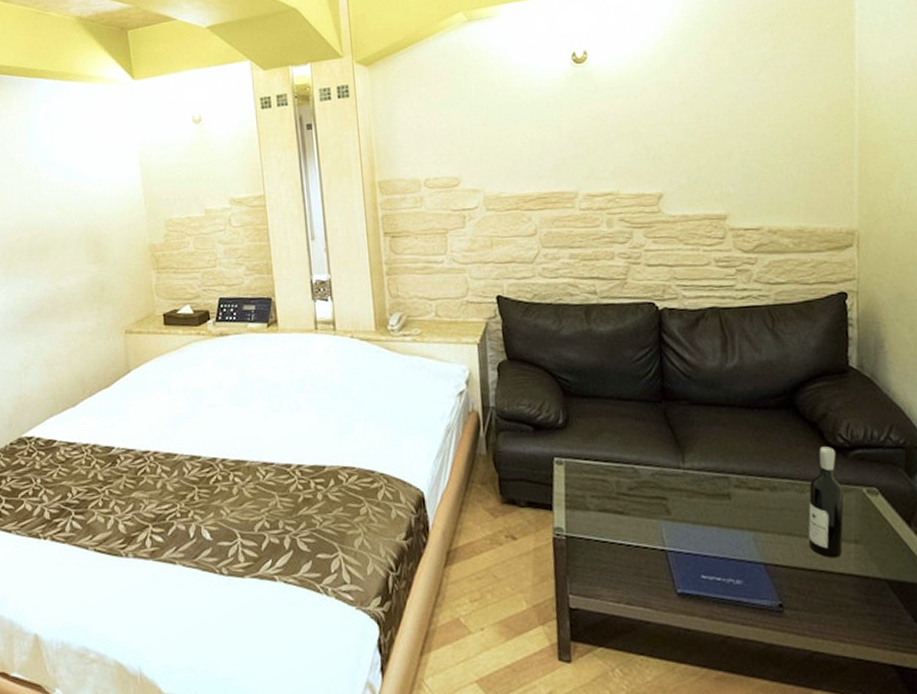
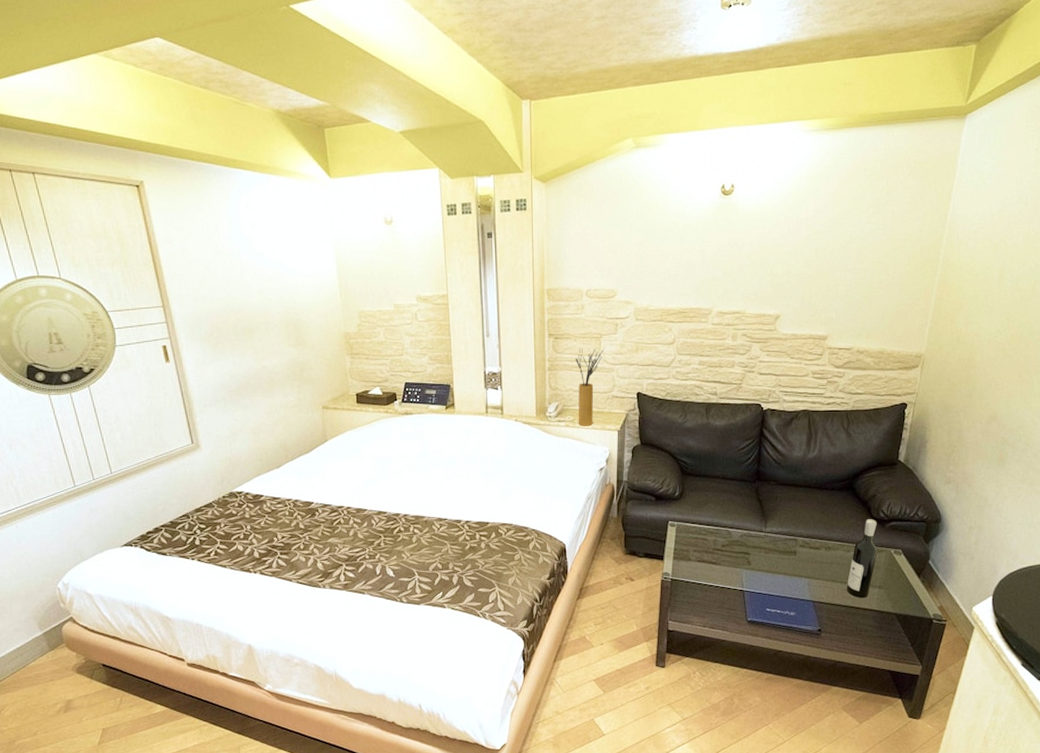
vase: none [418,247,452,341] -> present [576,348,604,426]

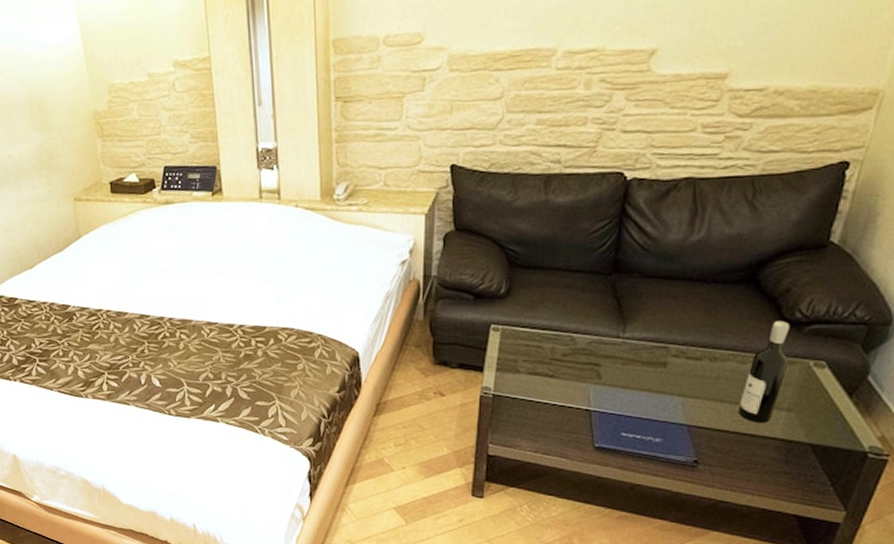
vase: present [576,348,604,426] -> none [370,112,407,210]

